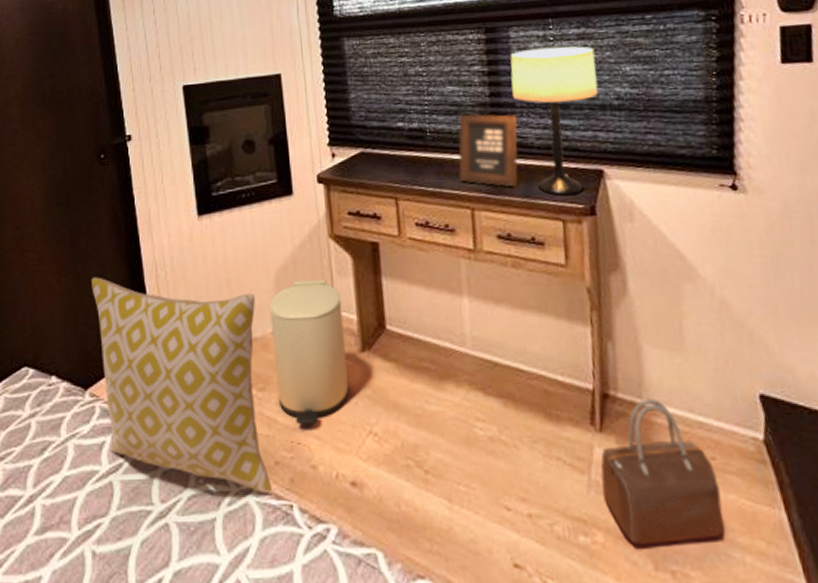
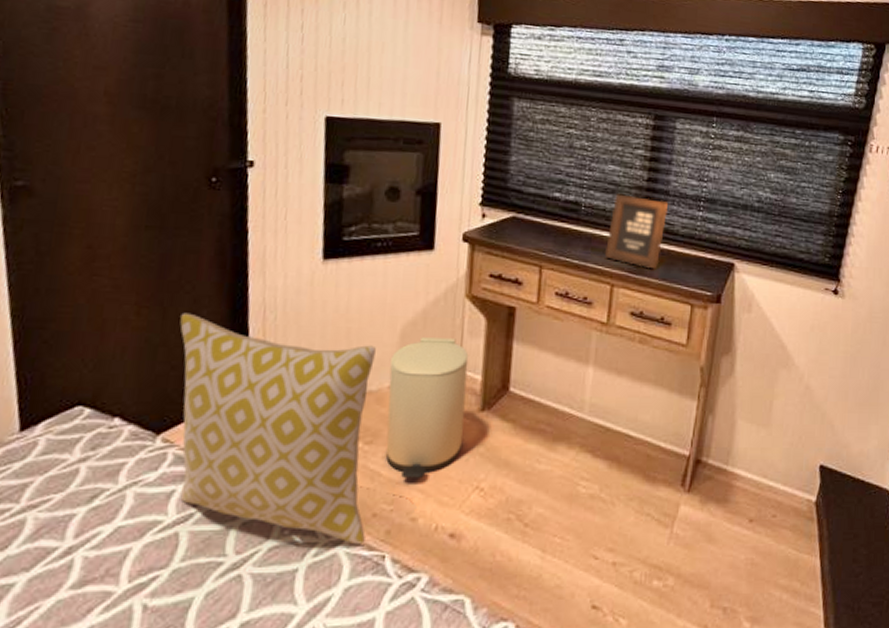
table lamp: present [510,46,599,196] -> none [667,142,748,283]
handbag: present [600,399,724,545] -> none [679,465,775,587]

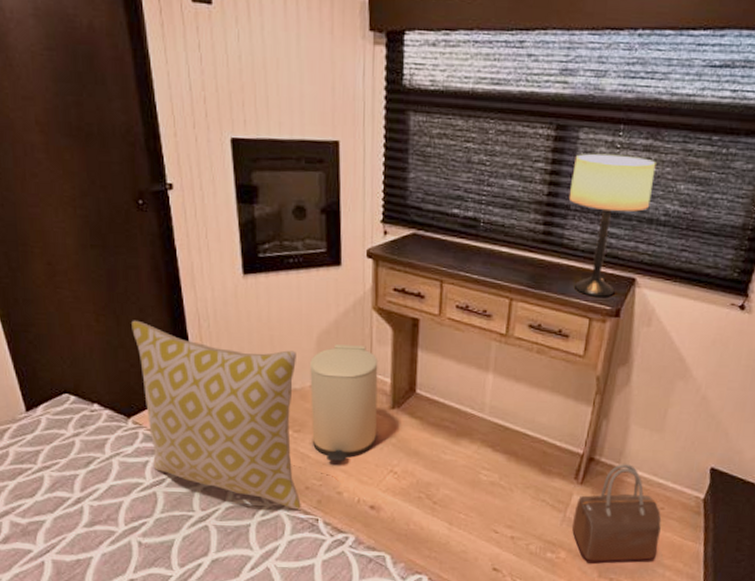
picture frame: present [604,194,668,269] -> none [503,209,568,284]
table lamp: none [667,142,748,283] -> present [568,153,656,297]
handbag: none [679,465,775,587] -> present [571,464,662,561]

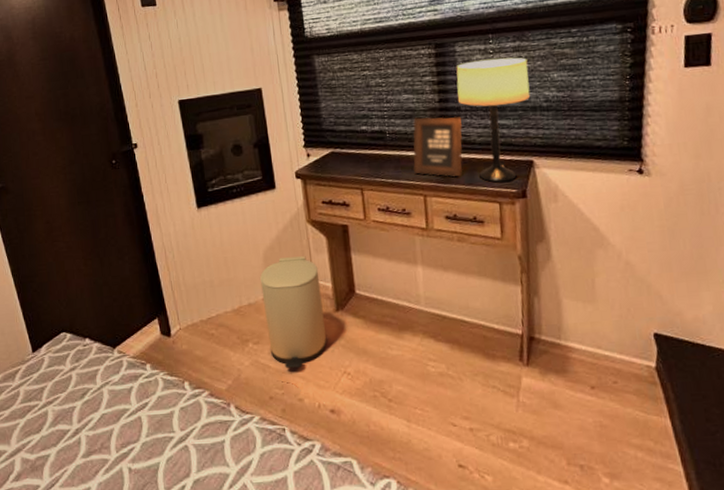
pillow: present [131,320,301,510] -> none [112,260,268,421]
picture frame: none [503,209,568,284] -> present [412,116,463,177]
handbag: present [571,464,662,561] -> none [527,339,622,448]

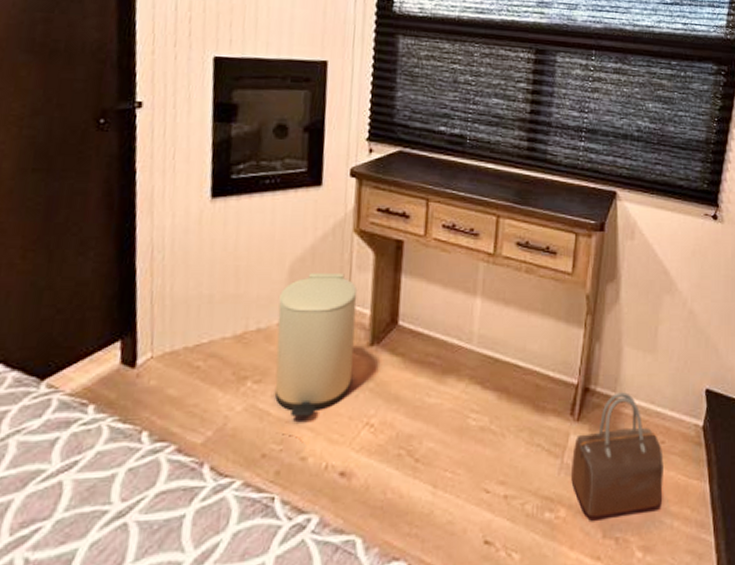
picture frame: present [412,116,463,177] -> none [489,126,550,200]
table lamp: present [456,57,531,183] -> none [550,75,626,211]
handbag: none [527,339,622,448] -> present [570,392,664,518]

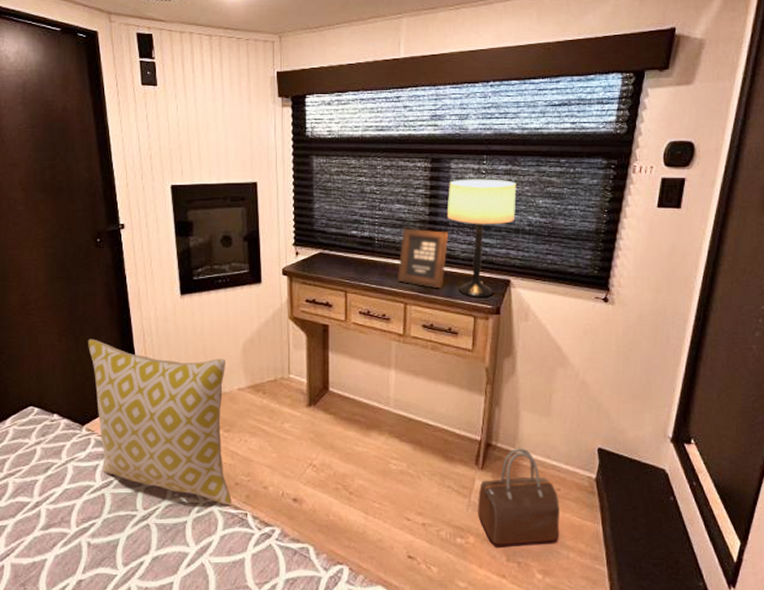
pillow: none [64,255,264,487] -> present [88,339,232,505]
pedal bin: present [274,273,358,416] -> none [237,351,297,457]
picture frame: none [489,126,550,200] -> present [397,228,448,289]
table lamp: none [550,75,626,211] -> present [447,179,516,297]

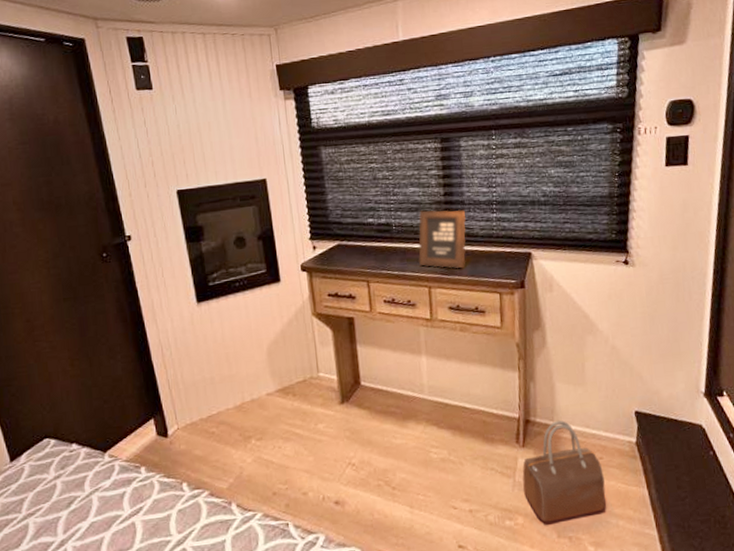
pillow: present [88,339,232,505] -> none [102,359,271,518]
table lamp: present [447,179,516,297] -> none [460,153,530,274]

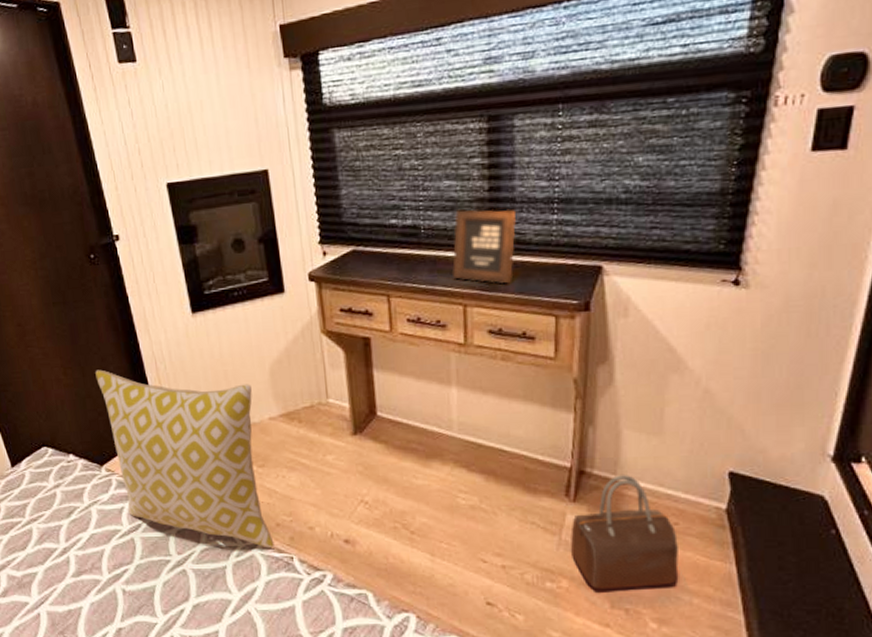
pillow: none [102,359,271,518] -> present [95,369,274,548]

